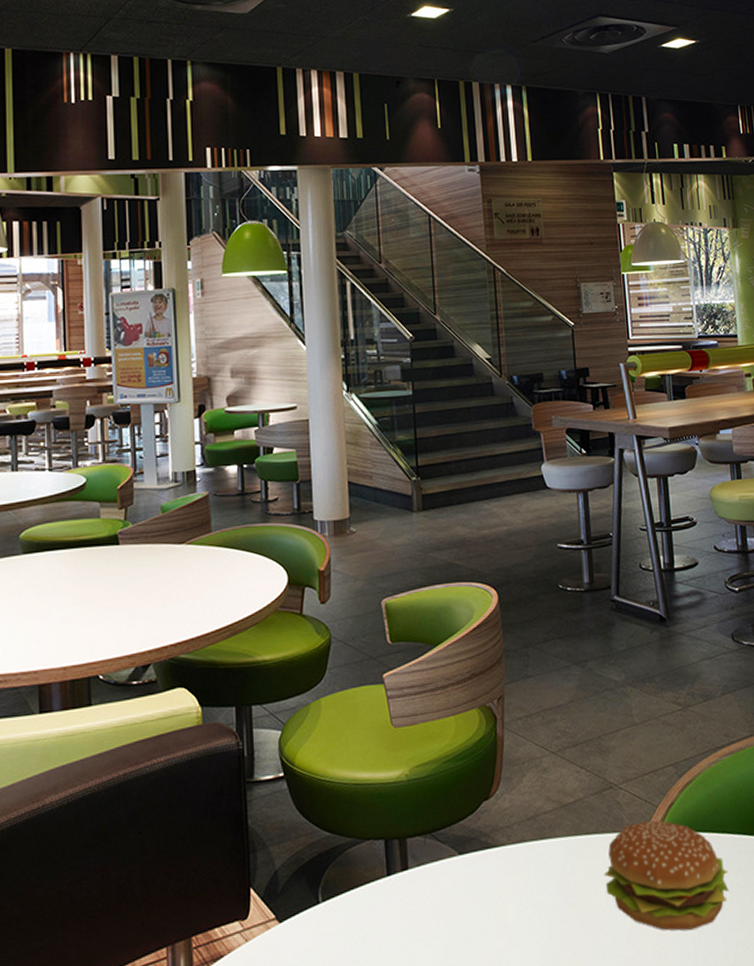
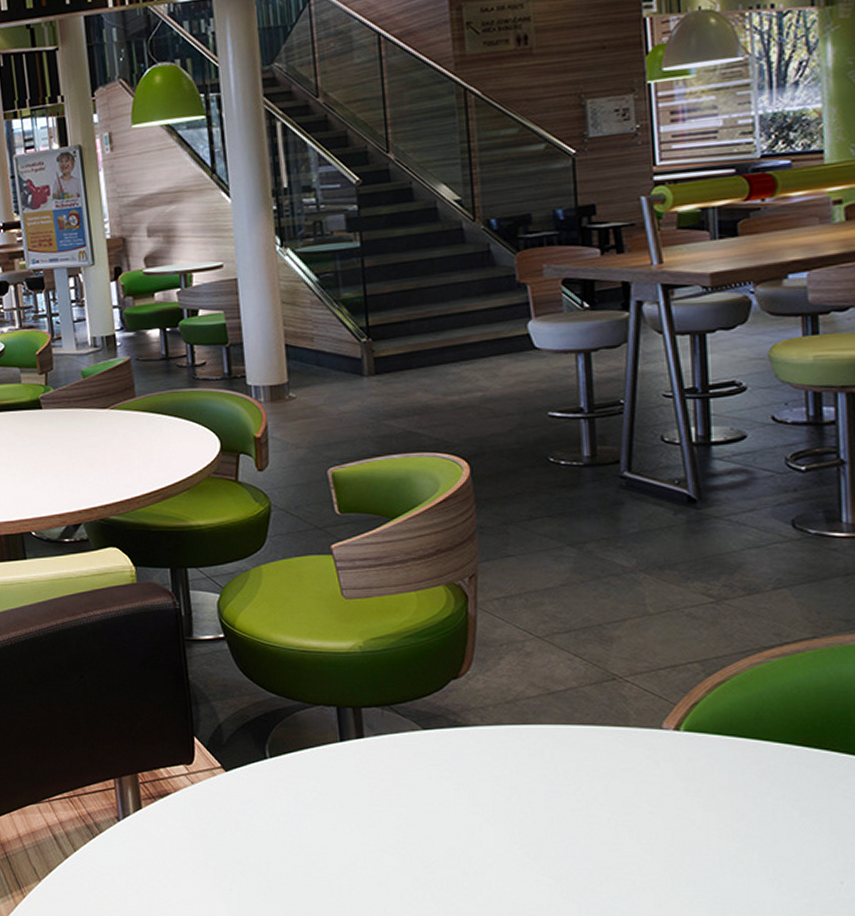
hamburger: present [604,820,729,930] -> none [602,718,772,836]

